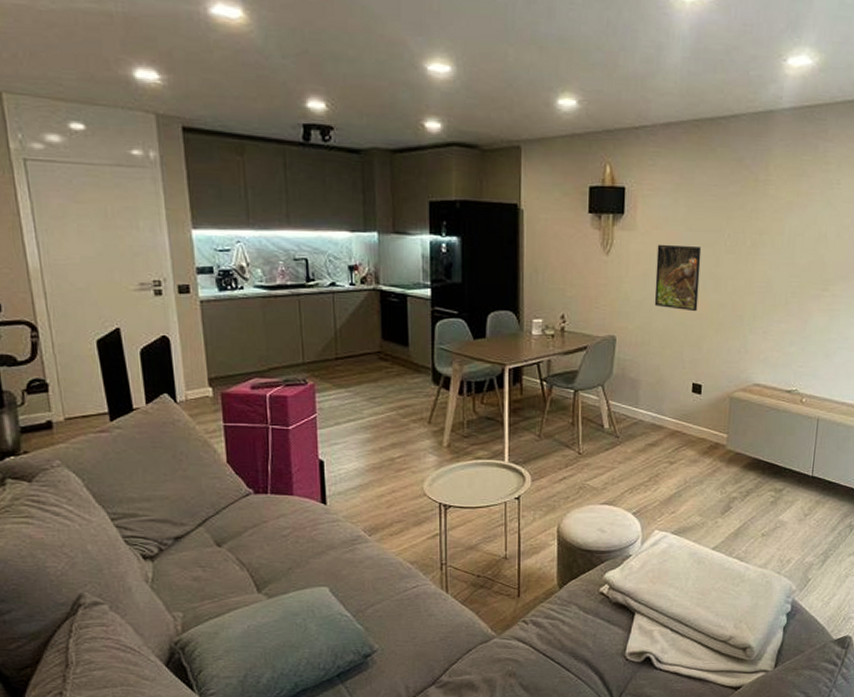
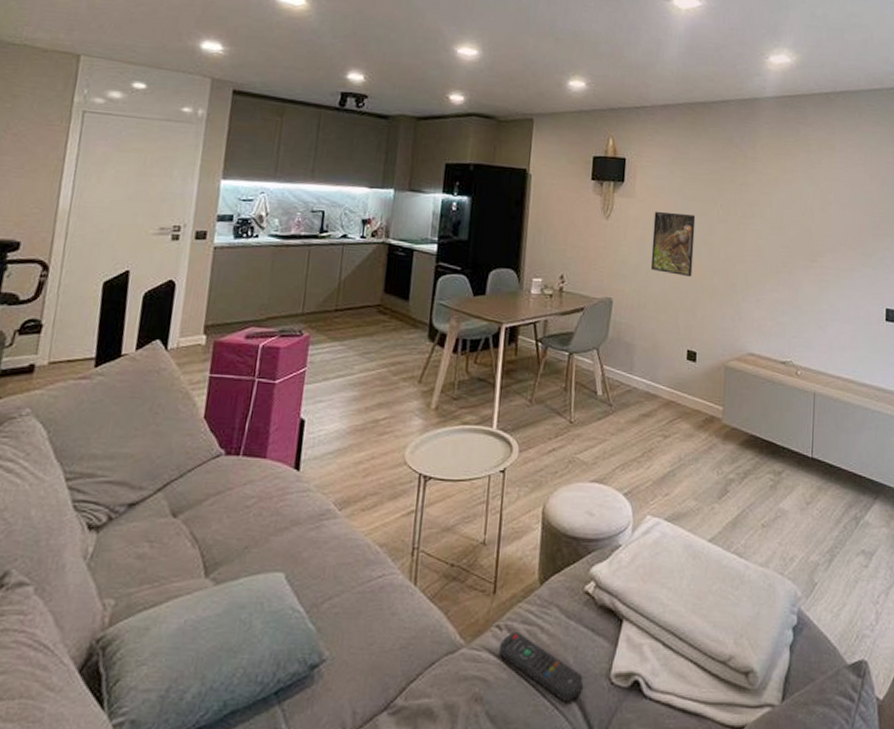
remote control: none [527,625,602,675] -> present [499,632,583,703]

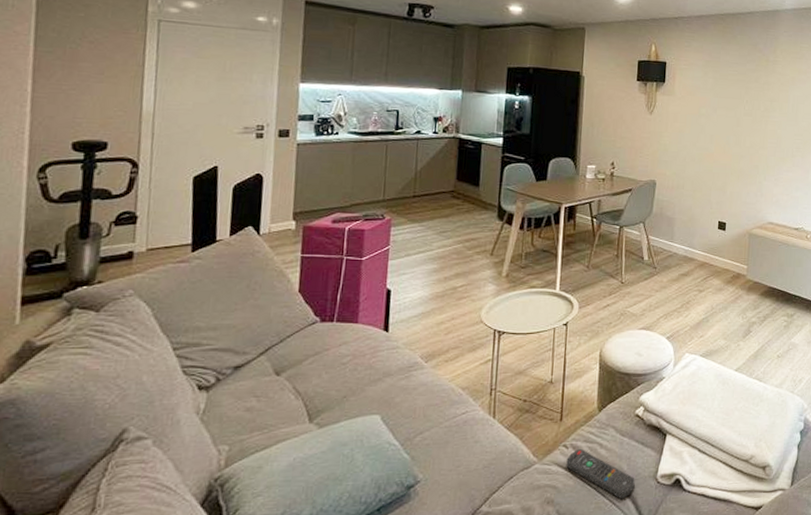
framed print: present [650,211,696,278] -> none [688,107,726,162]

